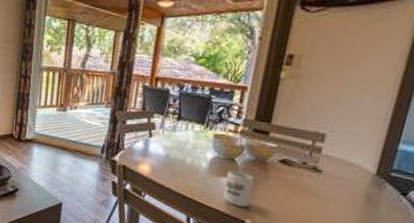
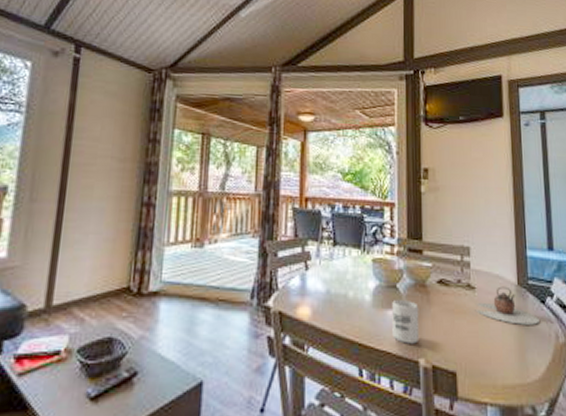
teapot: none [316,173,393,213] -> present [475,286,539,325]

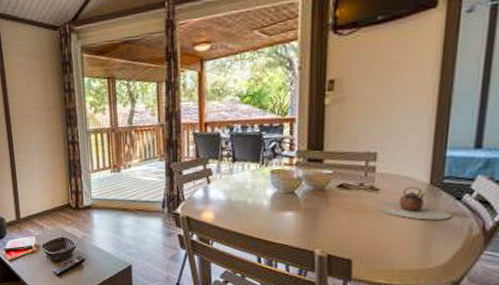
cup: present [392,299,420,344] -> none [289,202,317,238]

